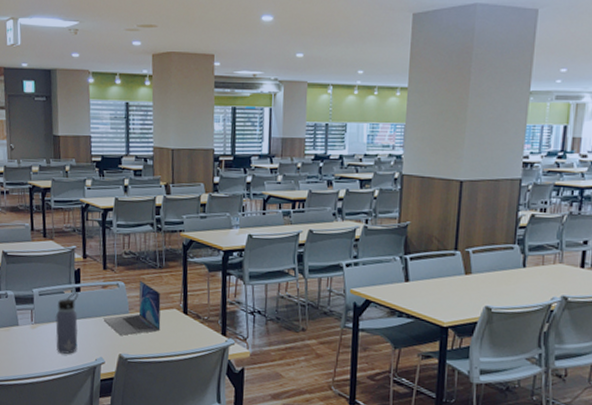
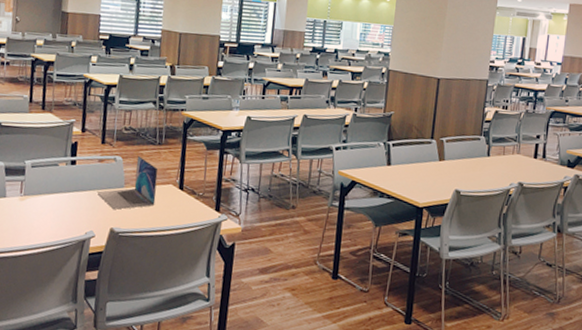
water bottle: present [55,292,78,354] -> none [45,165,74,227]

